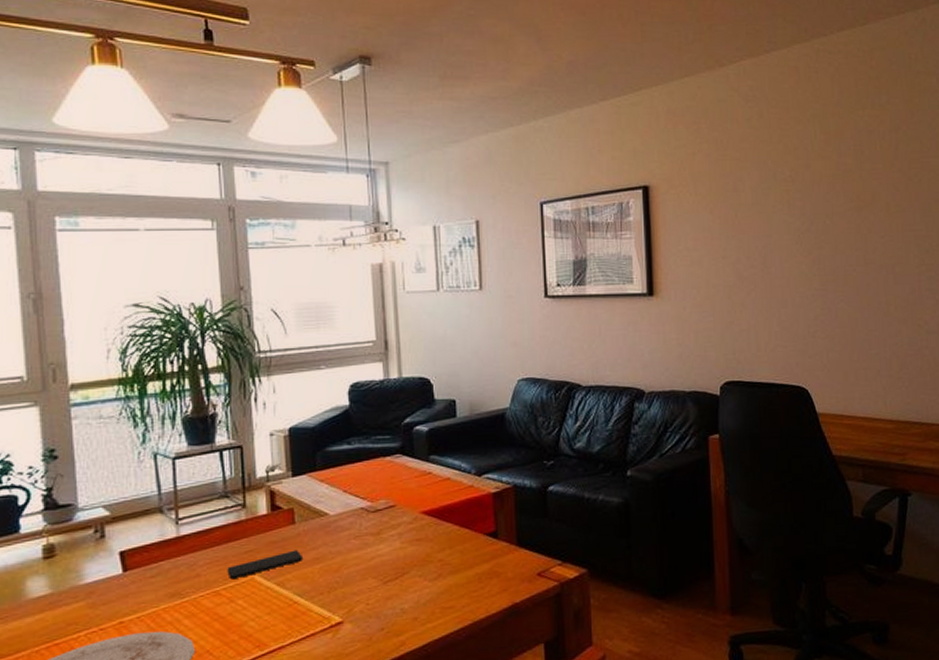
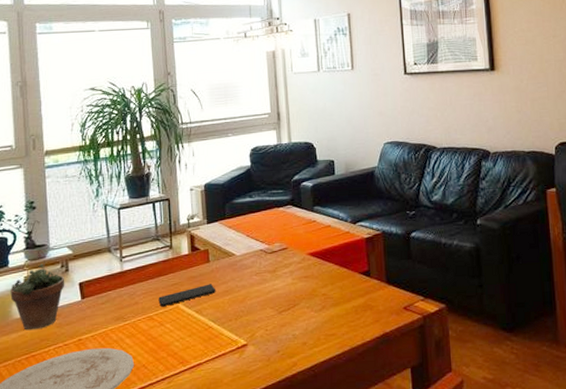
succulent plant: none [23,510,100,613] -> present [10,249,65,331]

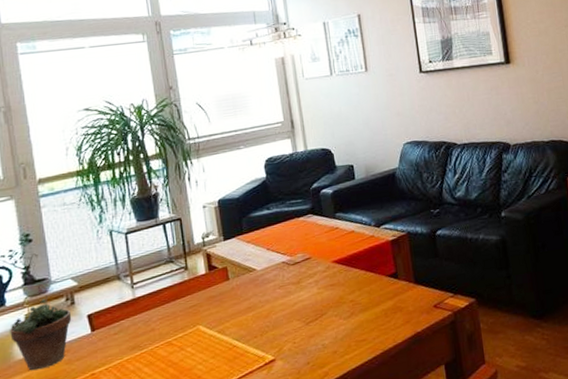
smartphone: present [158,284,215,307] -> none [176,302,238,331]

